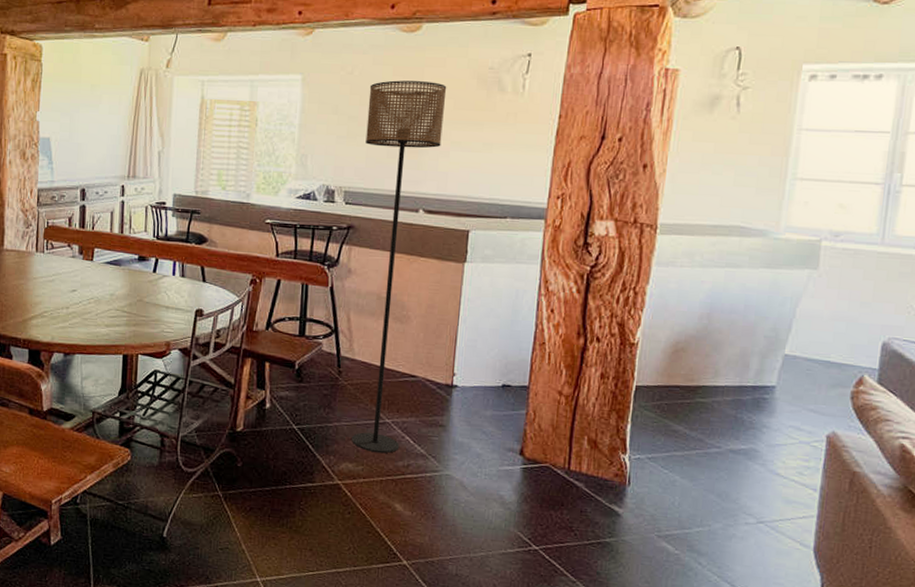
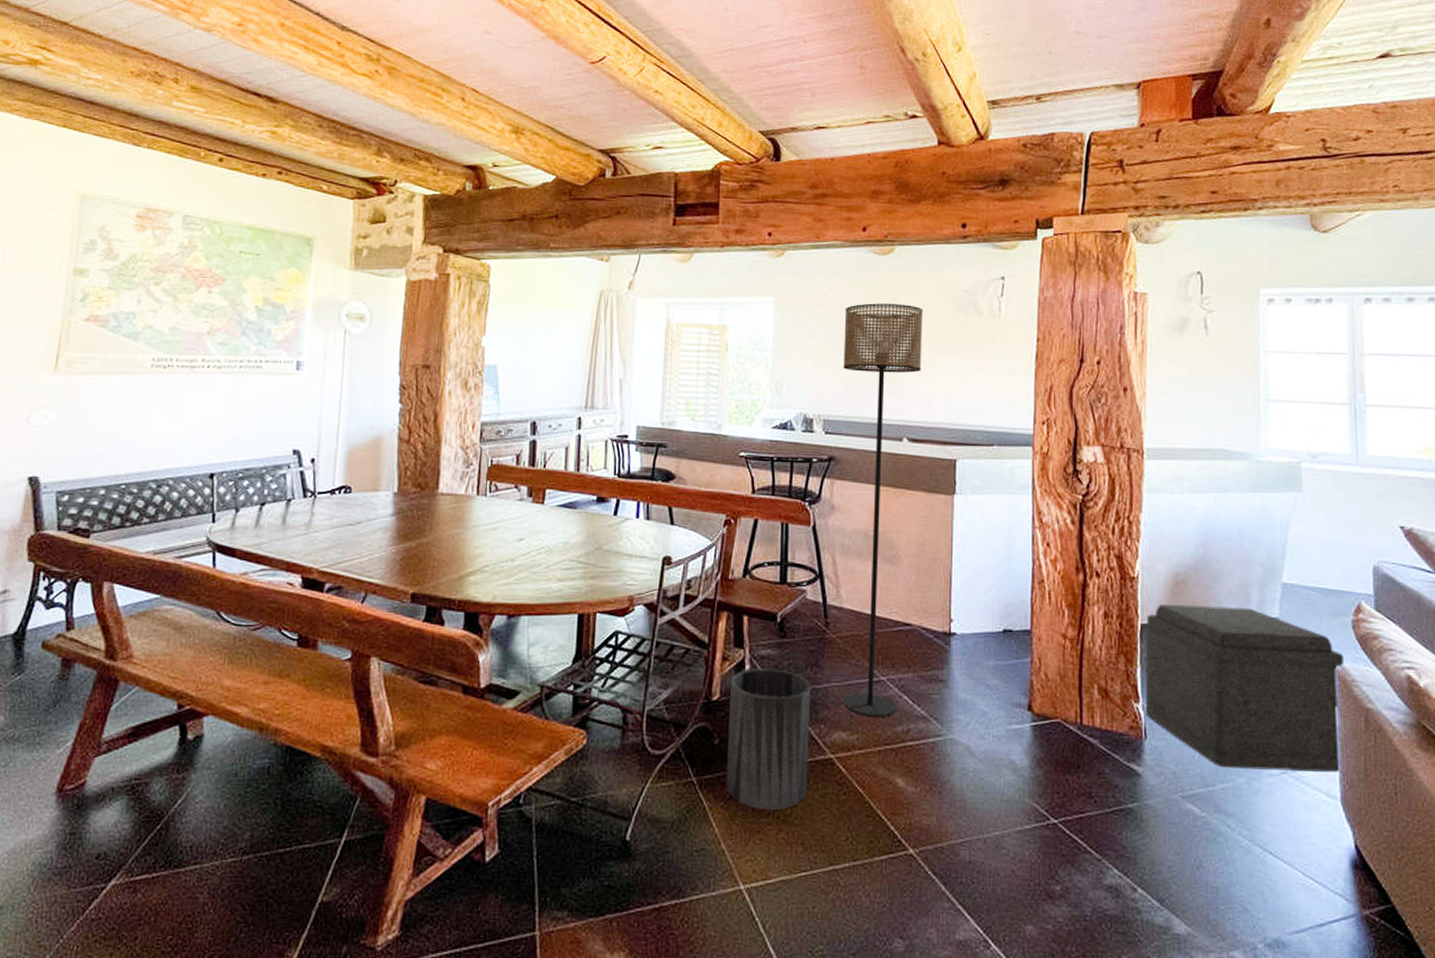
trash can: none [246,406,324,522] -> present [725,668,812,810]
ottoman: none [631,369,838,526] -> present [1145,604,1345,772]

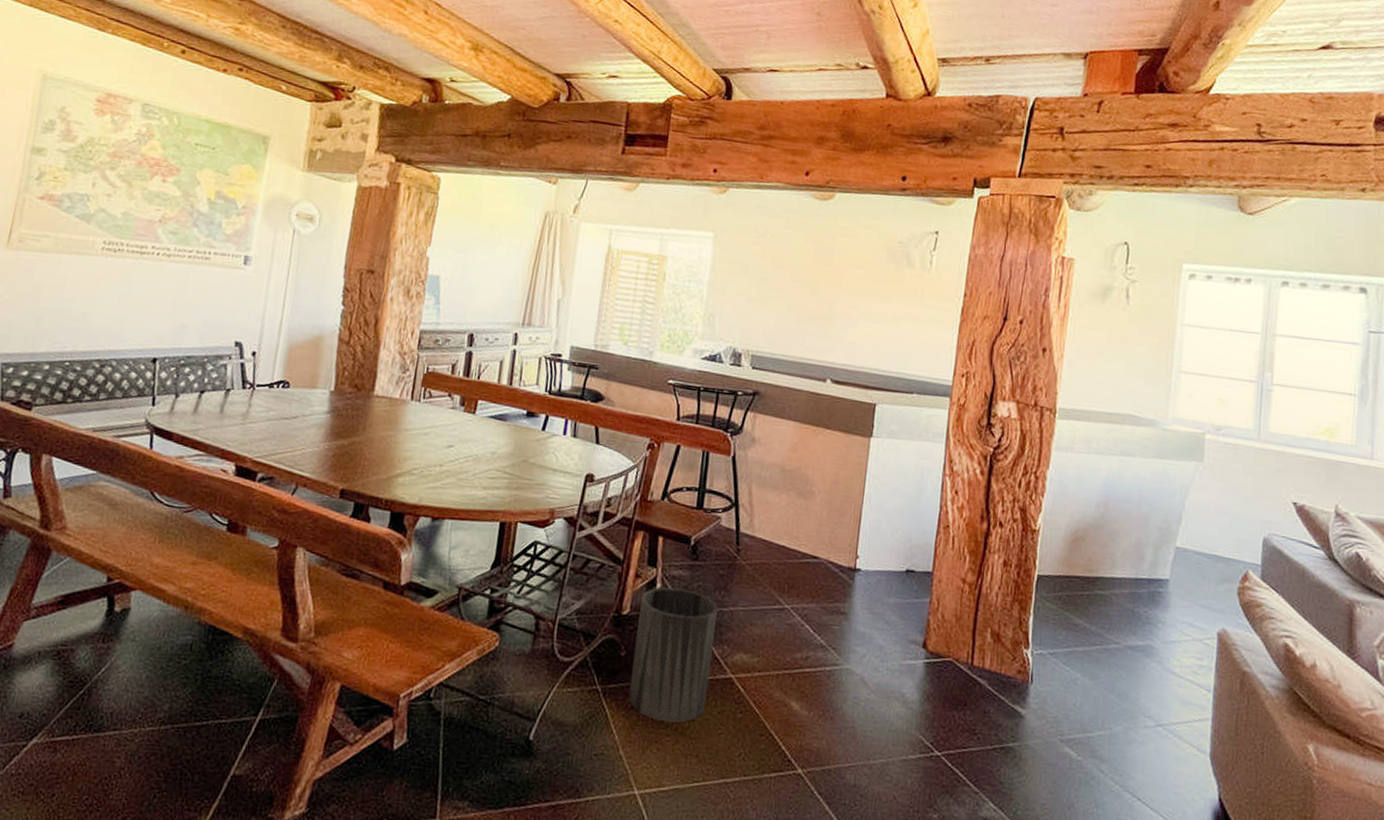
floor lamp: present [843,303,923,718] -> none [748,246,858,644]
ottoman: present [1145,604,1345,772] -> none [1033,558,1227,729]

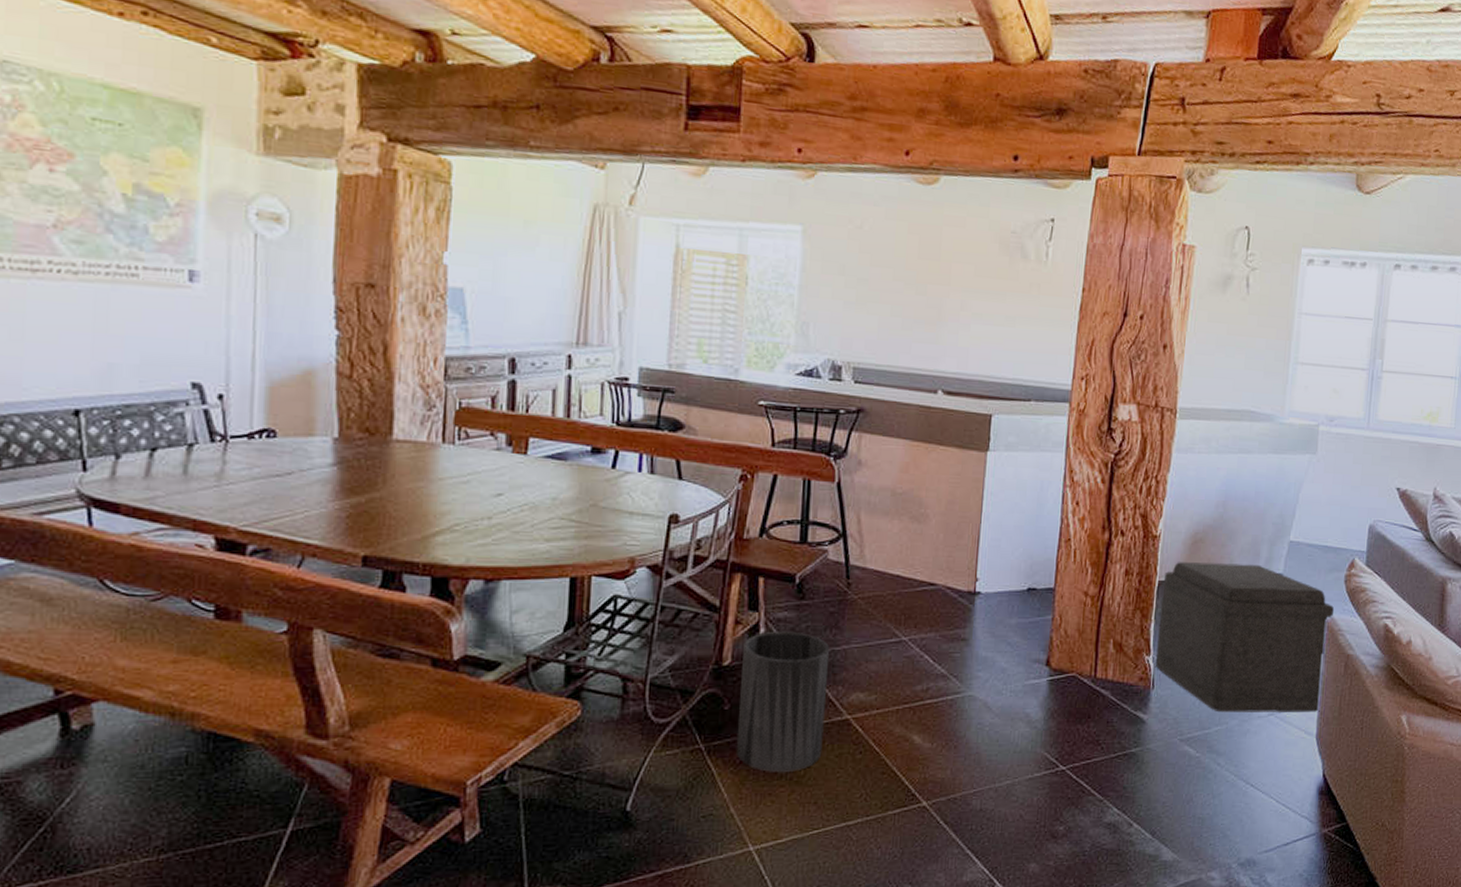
ottoman: none [1033,558,1227,729] -> present [1155,562,1335,713]

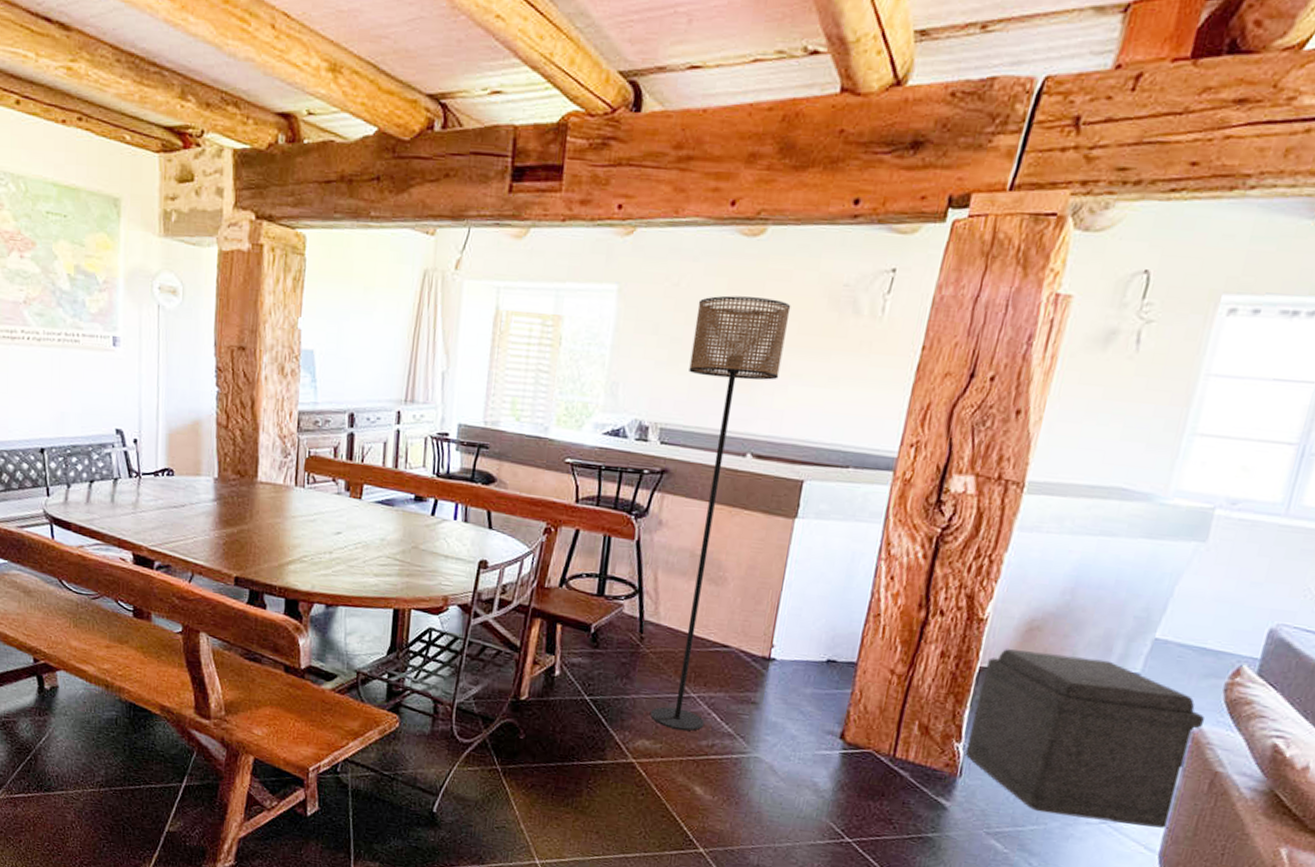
trash can: present [735,631,830,772] -> none [528,674,620,802]
floor lamp: none [863,239,967,678] -> present [650,295,791,731]

